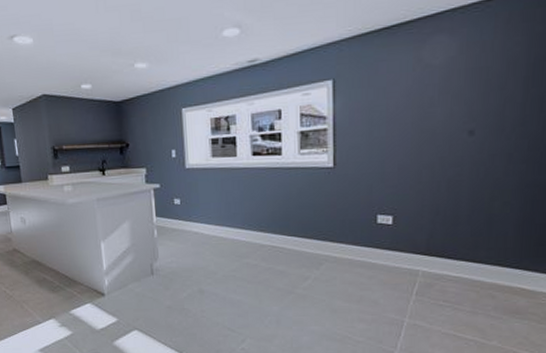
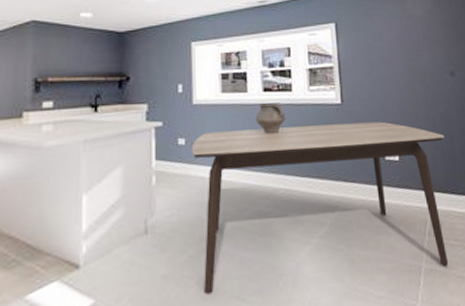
dining table: none [186,185,450,324] -> present [191,121,449,295]
ceramic pot: none [244,166,275,195] -> present [255,103,286,133]

